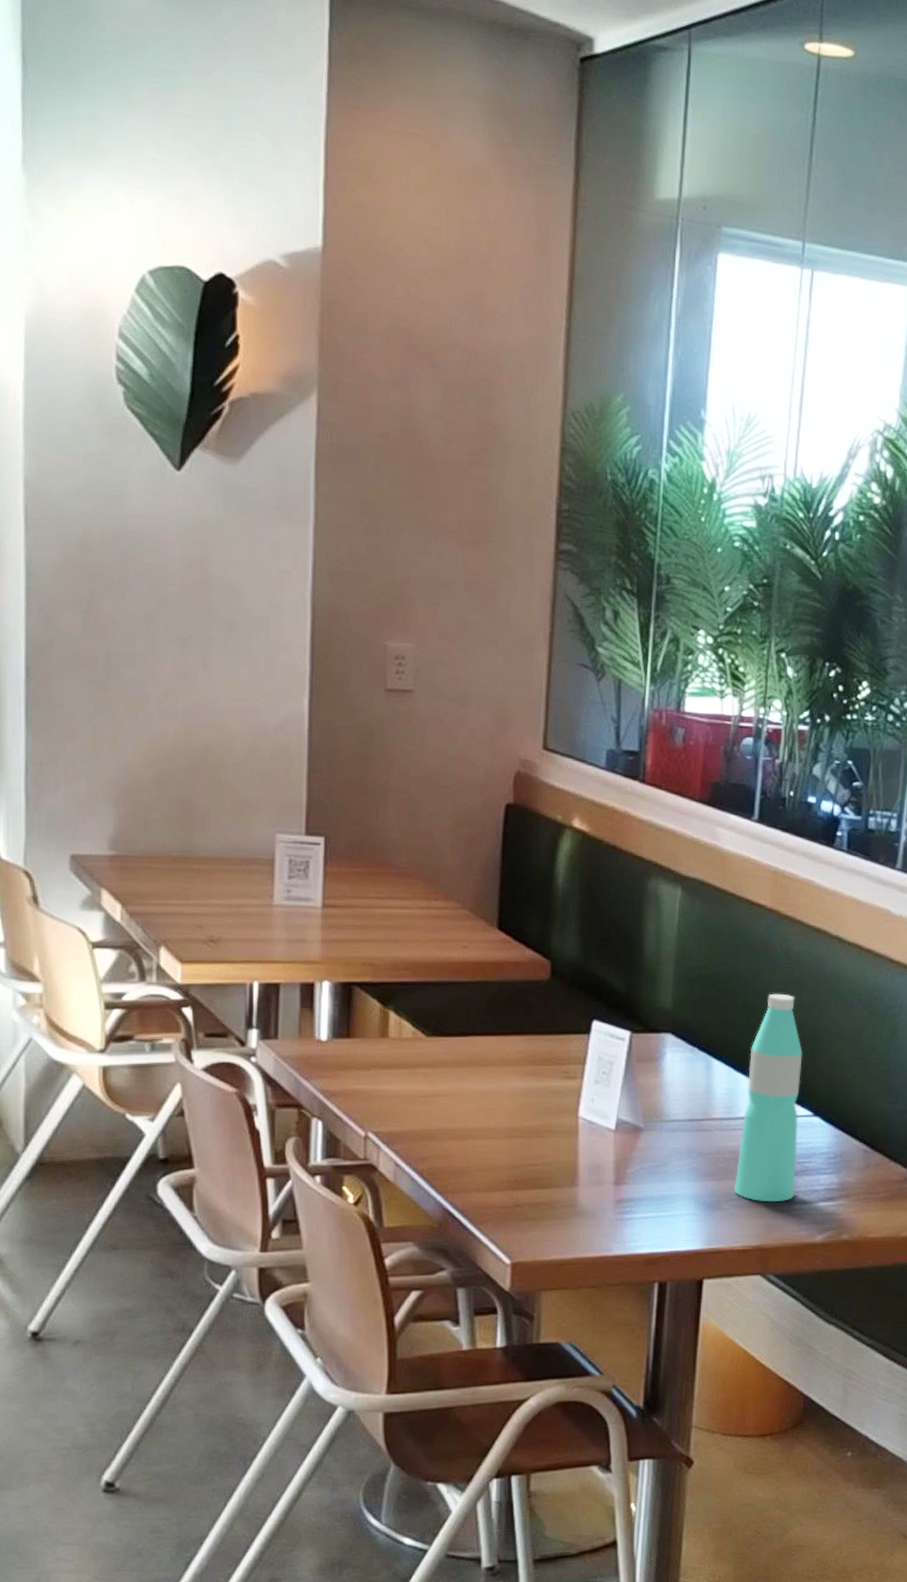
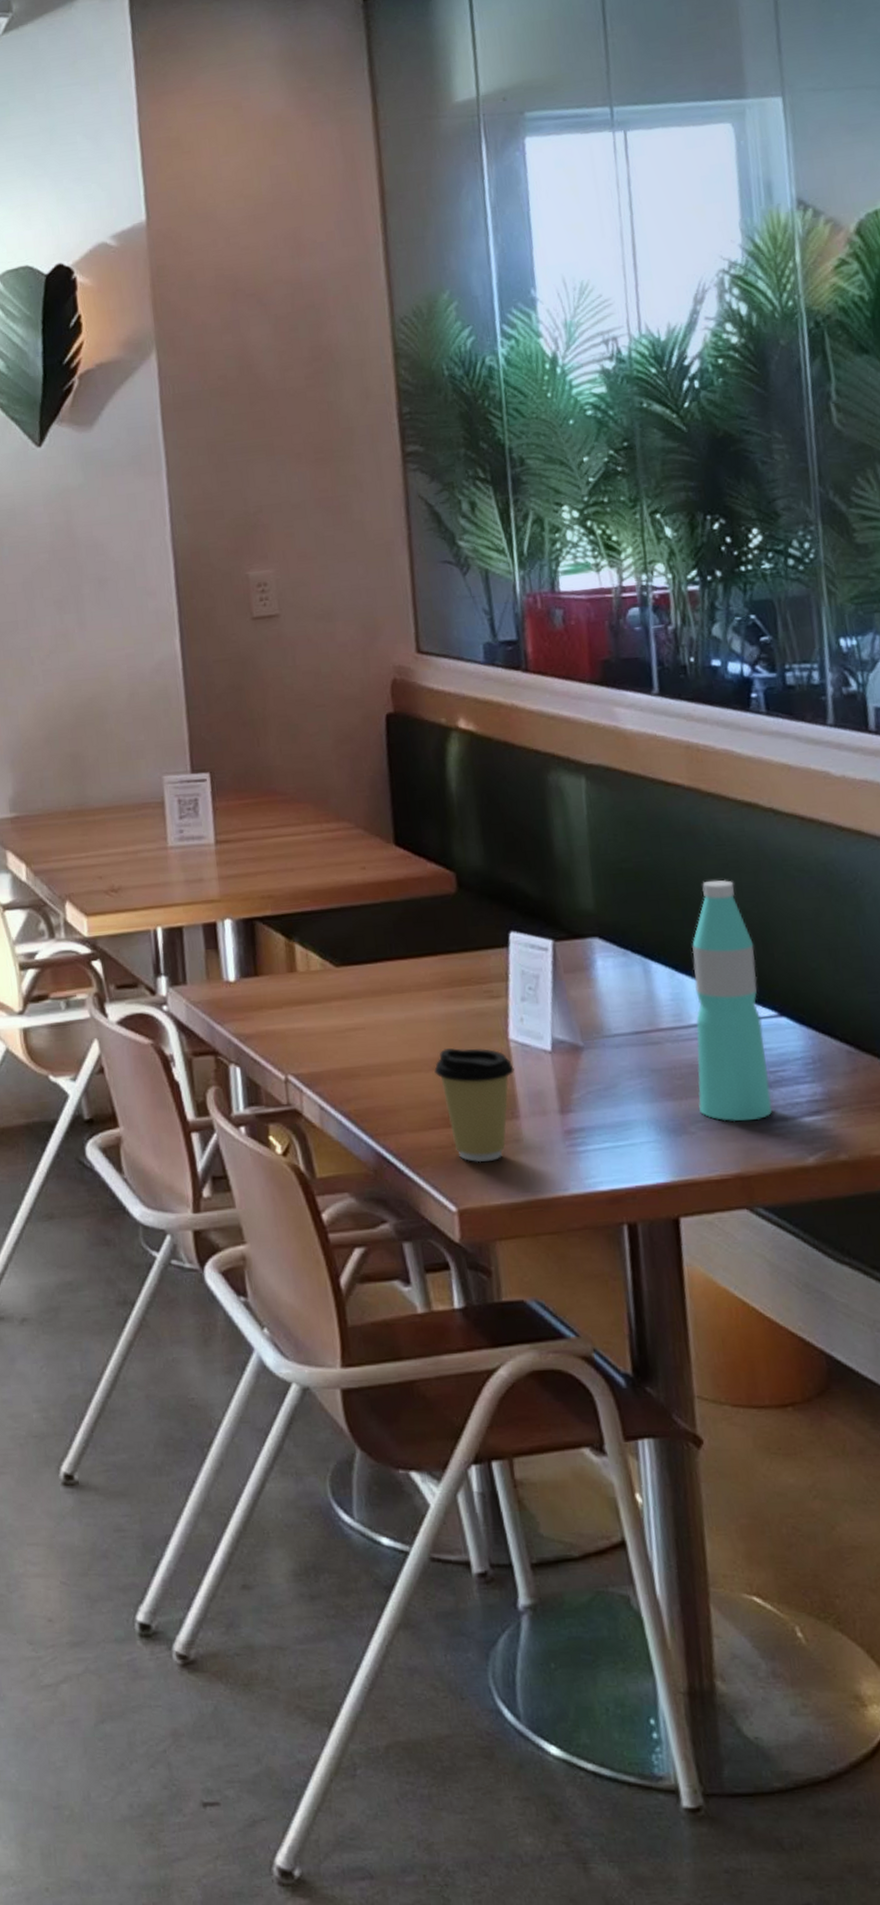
coffee cup: none [507,1120,579,1223] -> present [434,1048,514,1163]

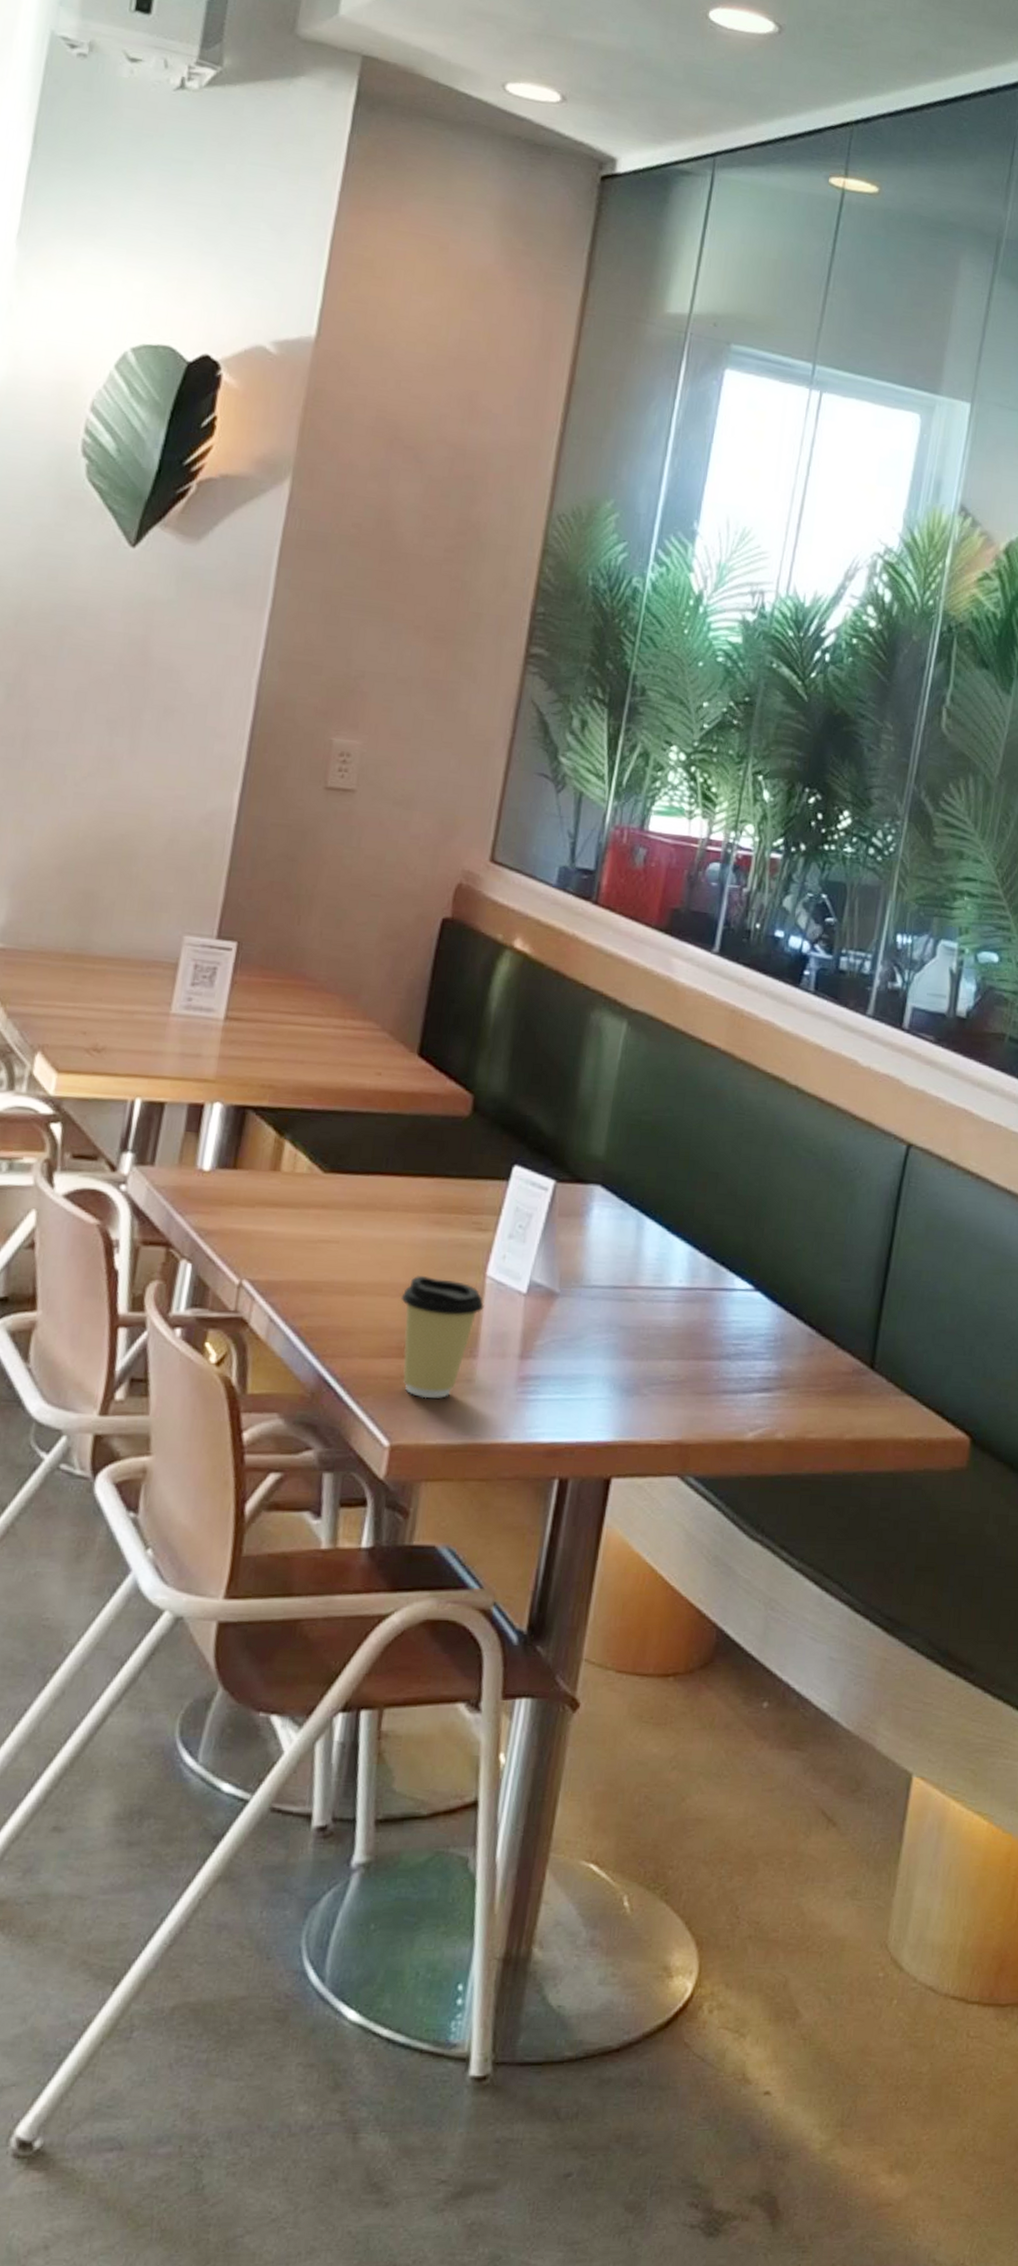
water bottle: present [692,879,773,1122] -> none [657,1146,748,1390]

